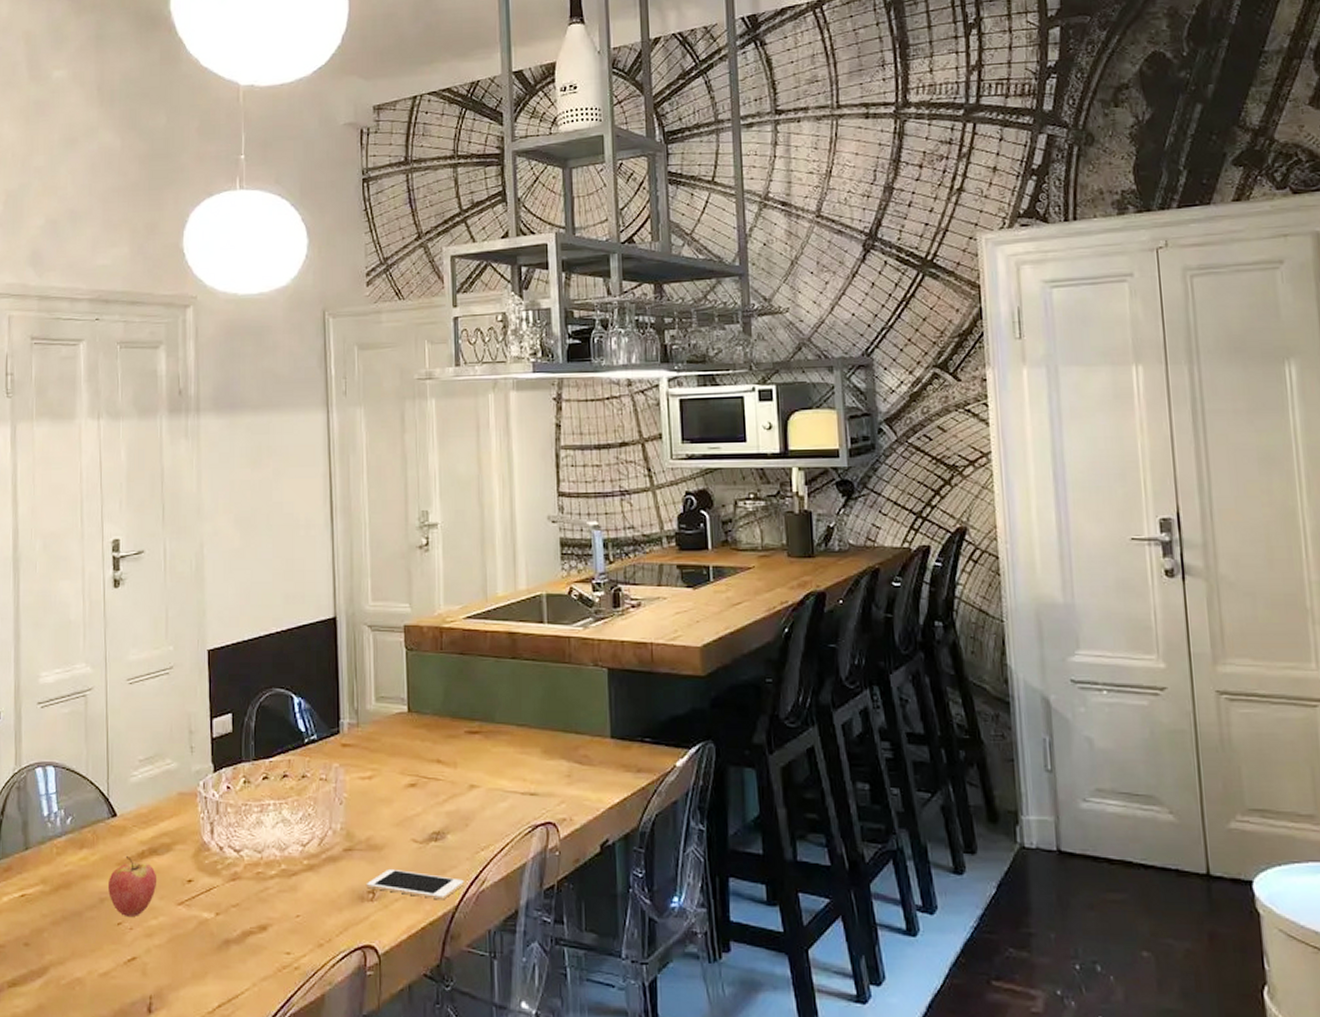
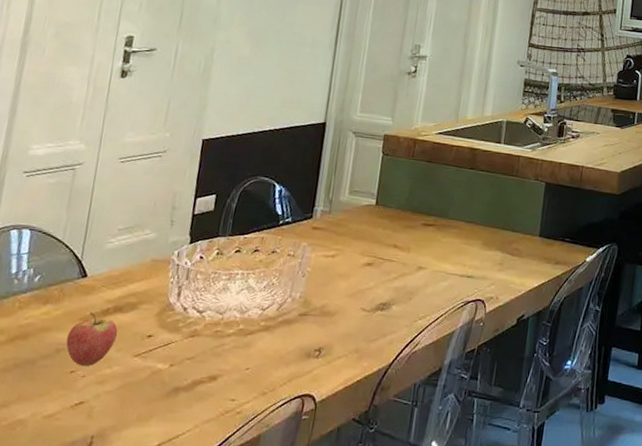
cell phone: present [366,868,464,900] -> none [314,331,400,359]

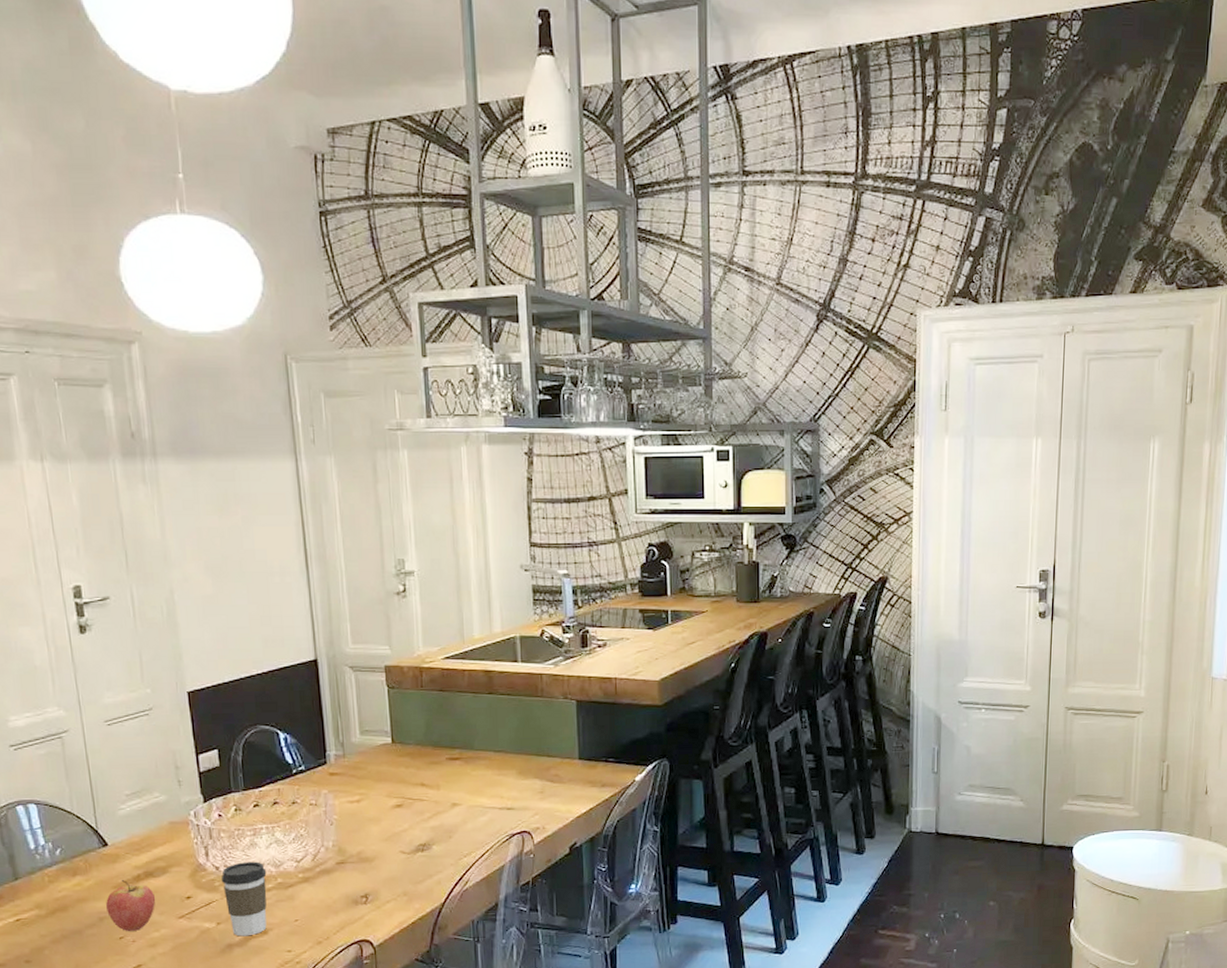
coffee cup: none [183,305,232,381] -> present [221,861,267,937]

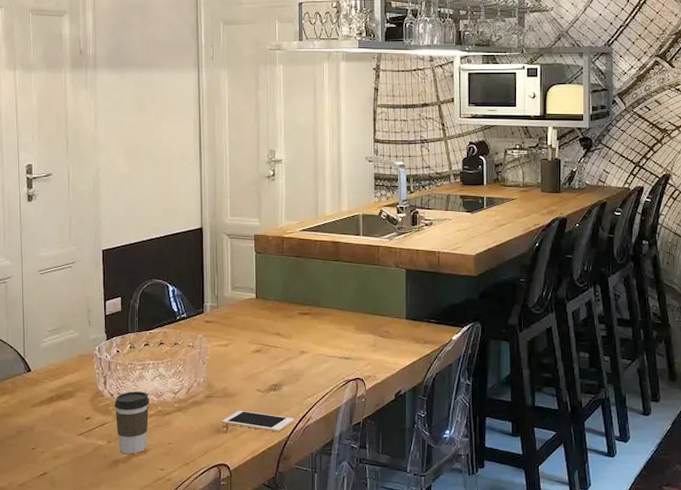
fruit: present [106,880,156,931] -> none [25,400,63,444]
cell phone: none [359,876,449,899] -> present [221,410,294,432]

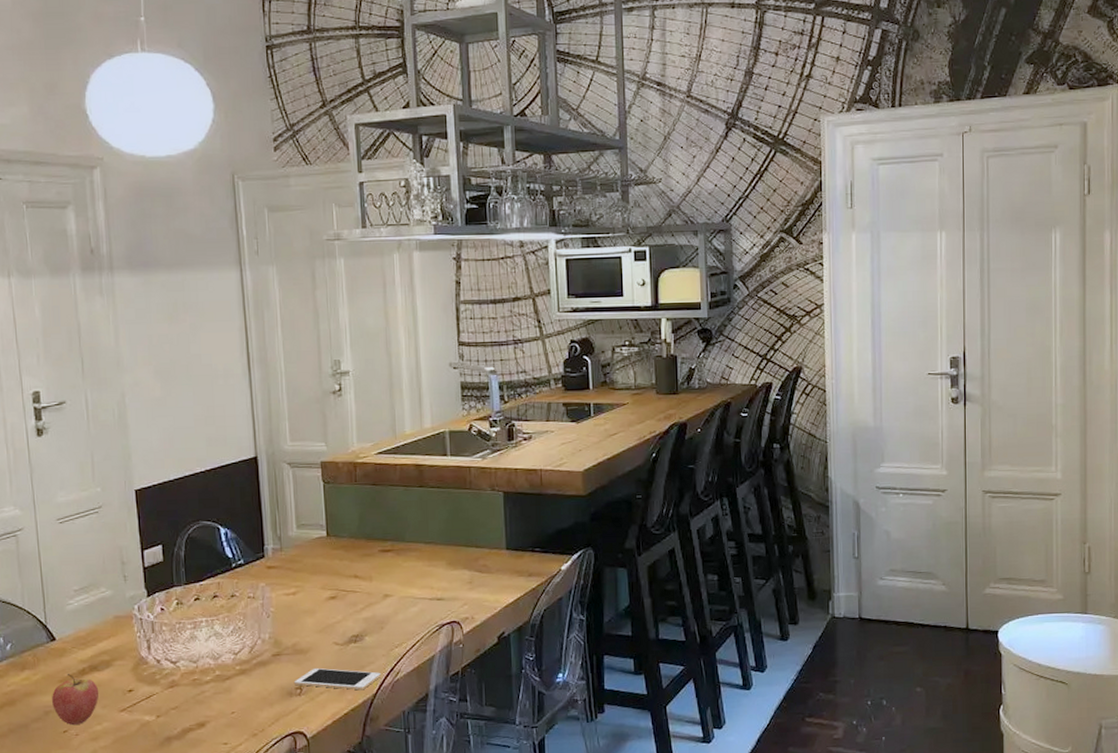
fruit: none [25,400,63,444] -> present [52,674,99,725]
coffee cup: present [114,391,150,454] -> none [161,654,206,729]

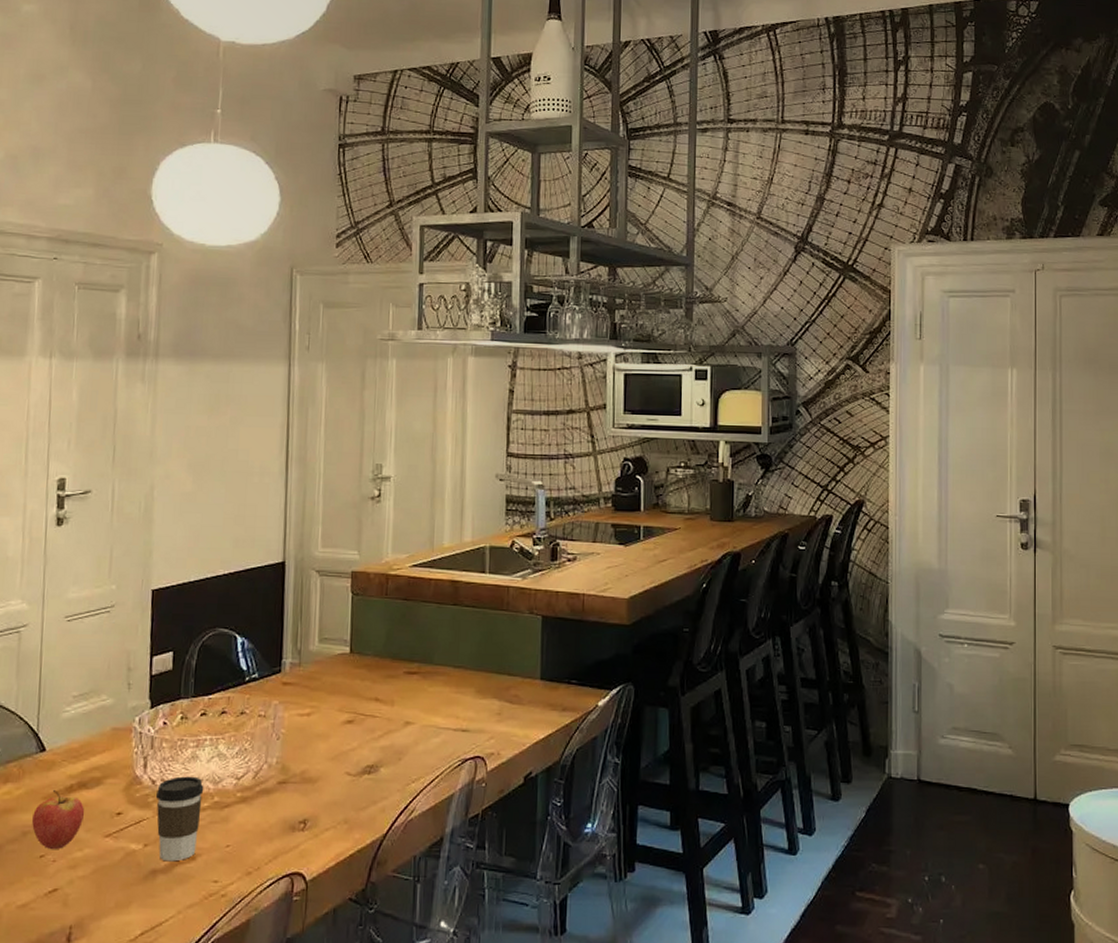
coffee cup: none [161,654,206,729] -> present [155,776,204,862]
cell phone: present [293,667,381,690] -> none [297,800,393,829]

